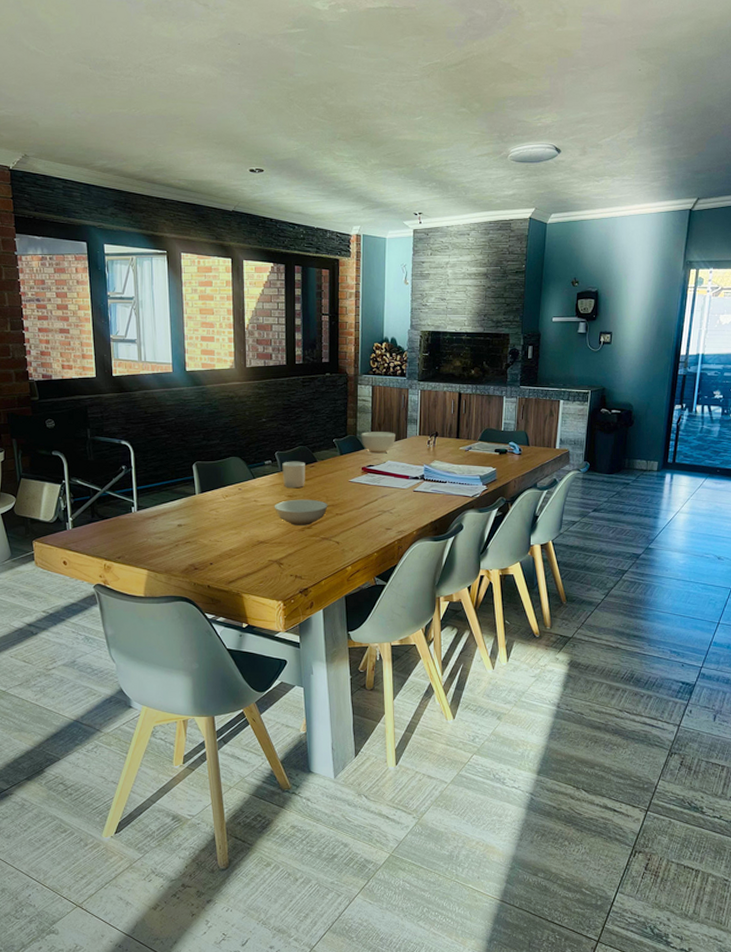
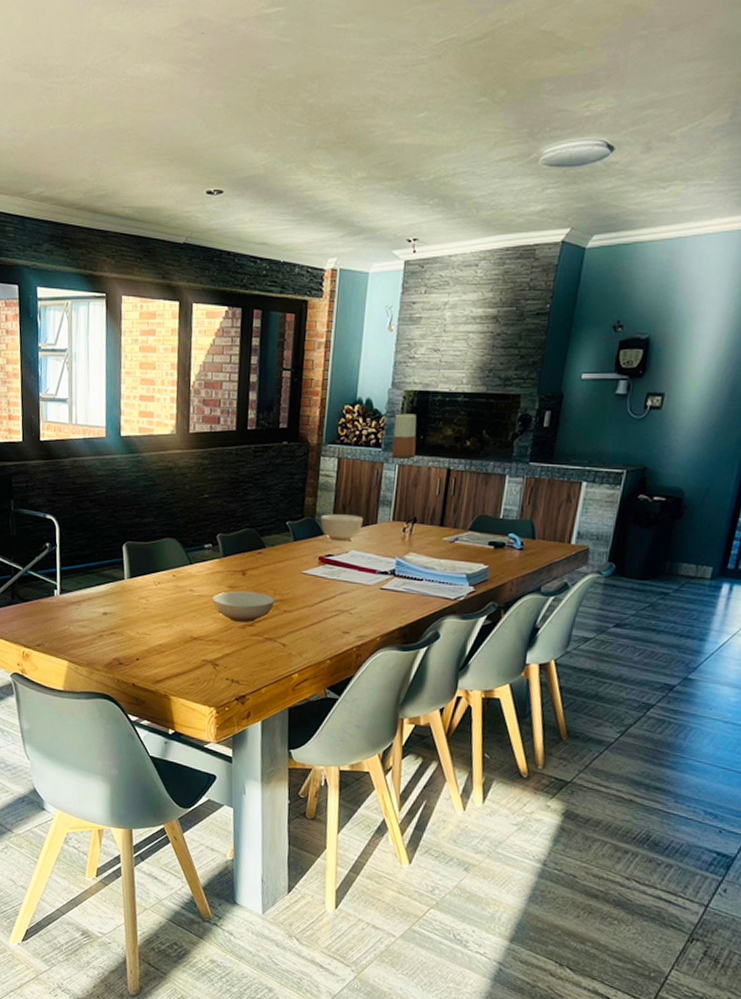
mug: present [282,461,305,489] -> none [223,545,252,578]
vase: none [414,349,433,385] -> present [391,413,417,459]

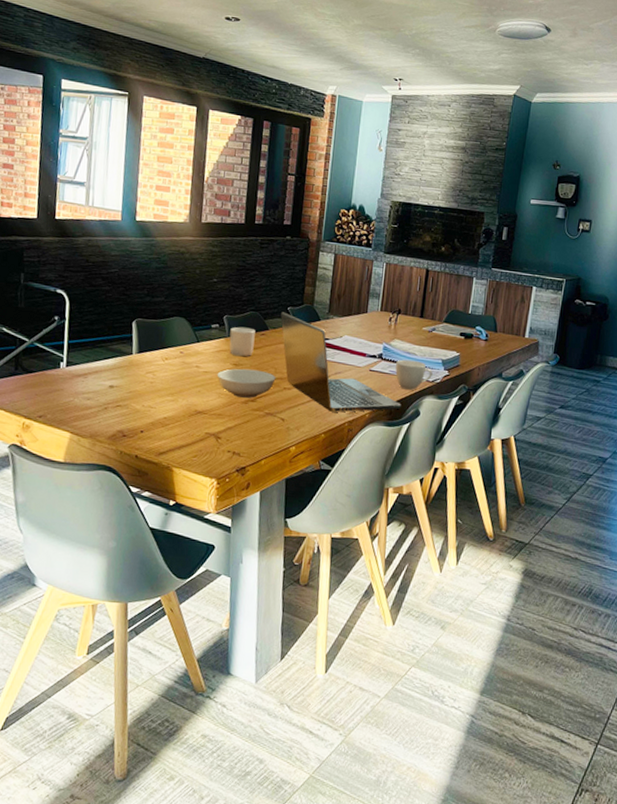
mug: none [223,545,252,578] -> present [229,326,256,357]
laptop: none [278,527,418,636] -> present [280,312,401,413]
bowl: present [320,514,363,541] -> none [318,302,355,327]
vase: present [391,413,417,459] -> none [380,220,401,258]
cup: none [410,575,455,610] -> present [395,359,433,390]

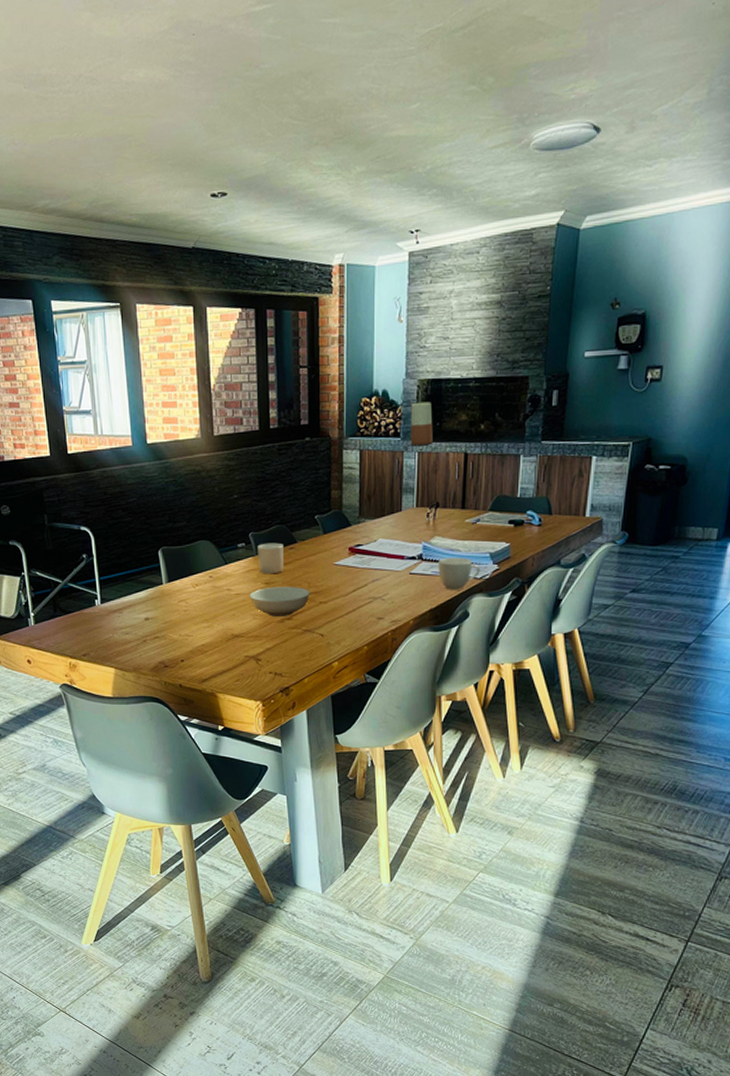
laptop: present [280,312,401,413] -> none [308,521,448,622]
vase: none [380,220,401,258] -> present [410,402,433,446]

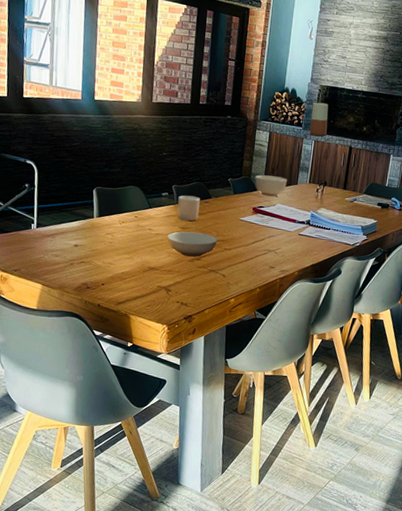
bowl: none [347,504,388,531] -> present [254,174,287,197]
cup: present [438,557,480,590] -> none [321,225,353,252]

